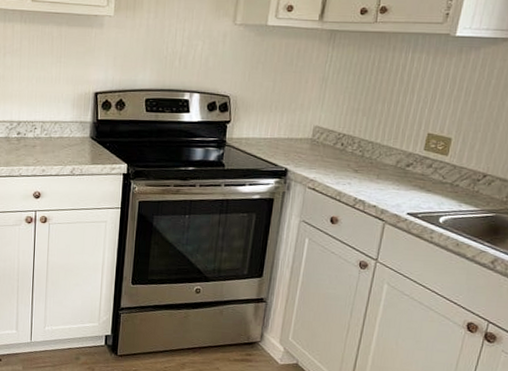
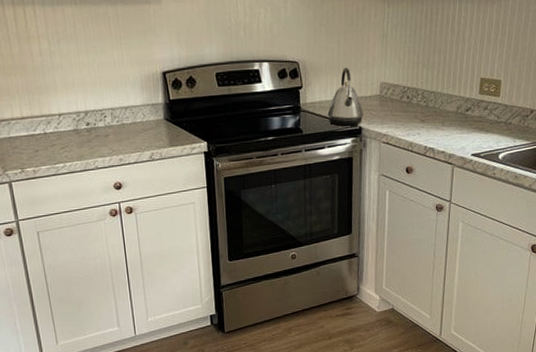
kettle: none [253,106,291,168] -> present [327,67,363,128]

